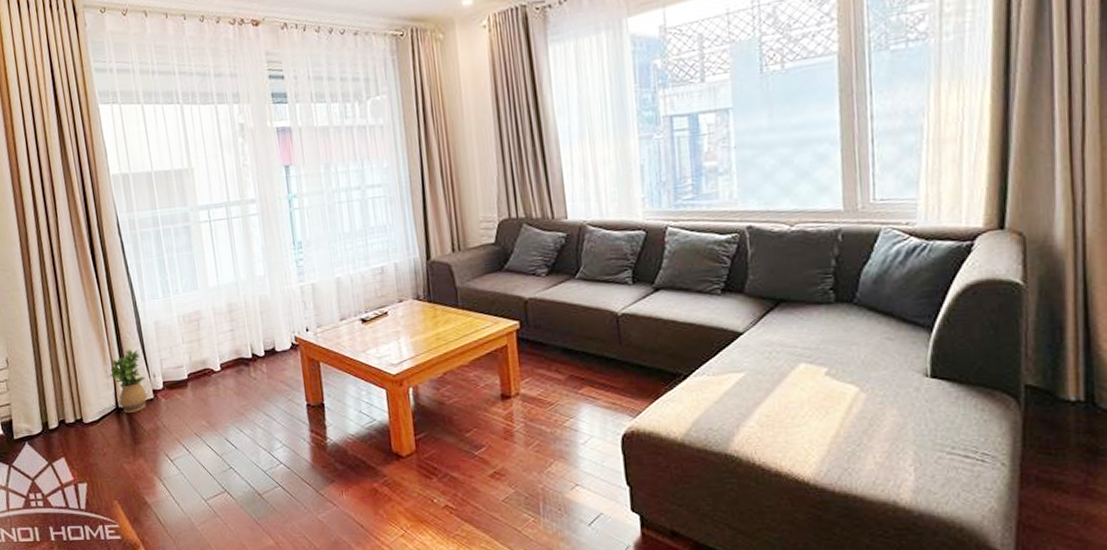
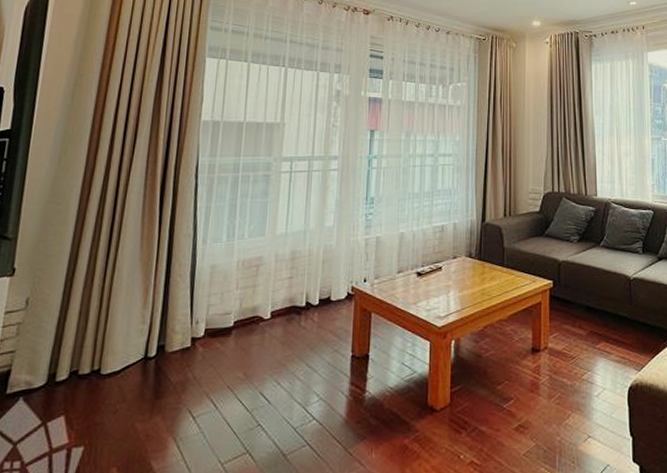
potted plant: present [109,349,147,413] -> none [145,293,187,363]

